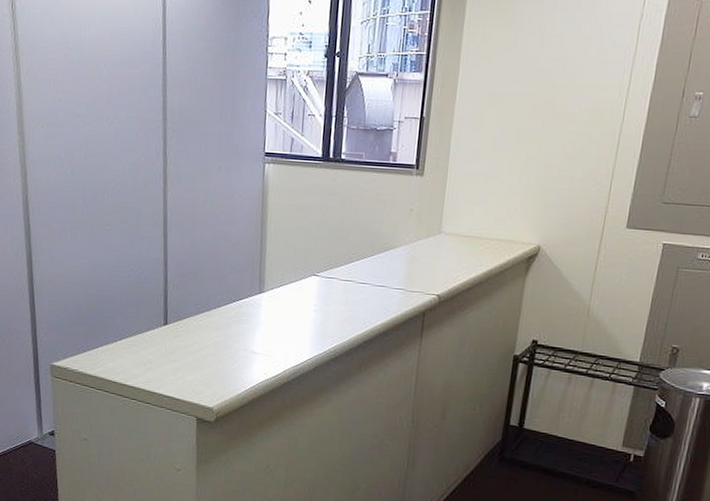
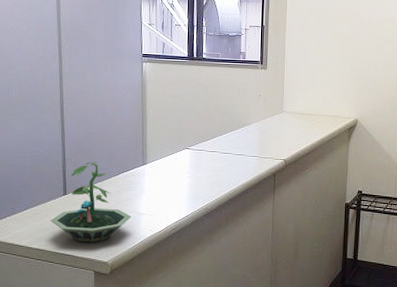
terrarium: none [148,286,243,384] -> present [50,162,132,243]

